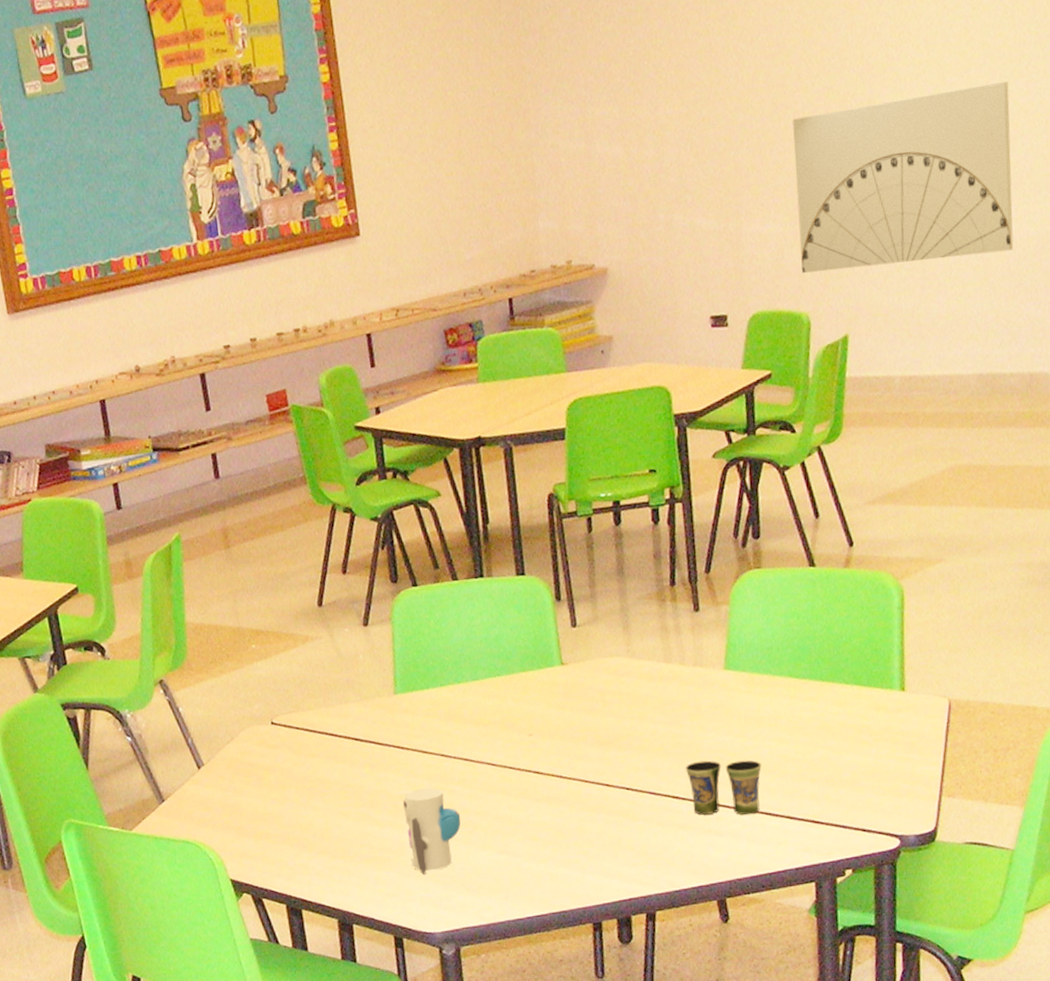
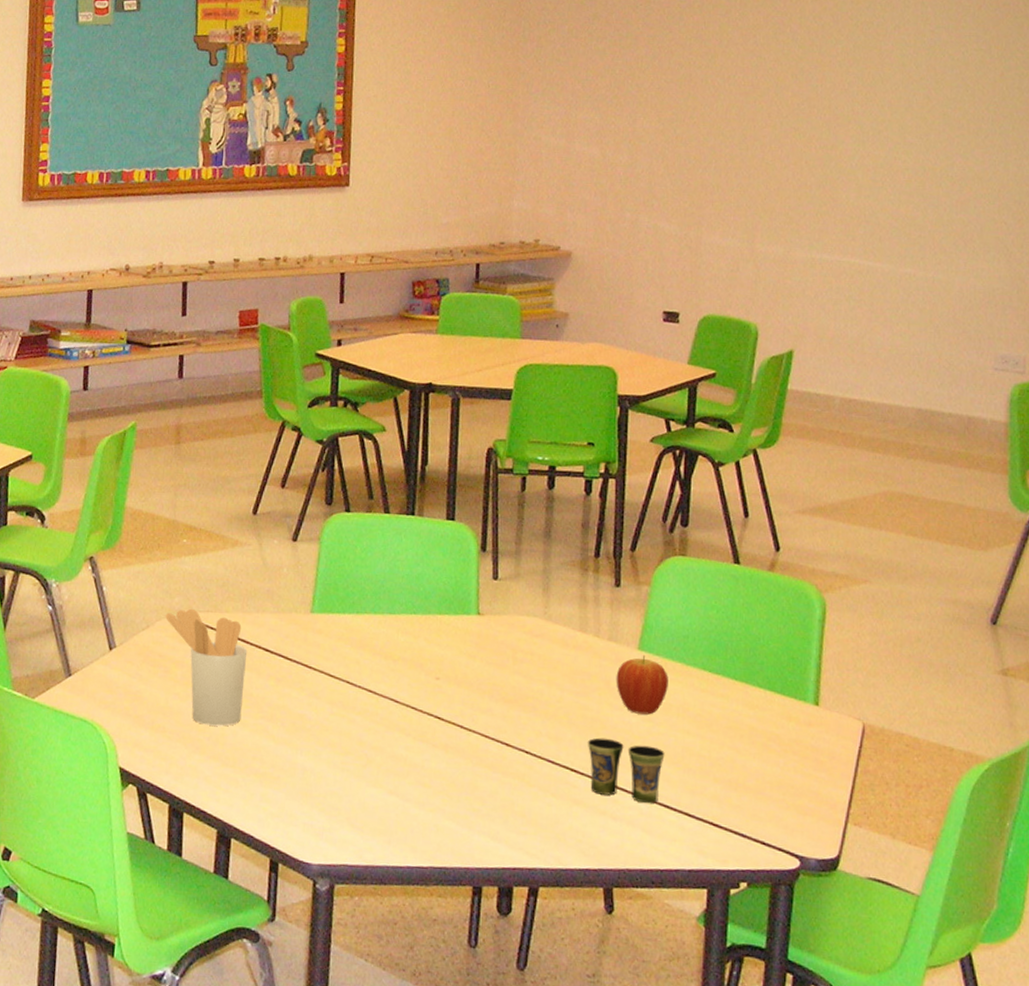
utensil holder: none [248,712,343,823] -> present [165,608,248,726]
toy: present [403,788,461,875] -> none [300,712,356,801]
fruit: none [705,673,758,732] -> present [616,654,668,715]
wall art: present [792,80,1014,273] -> none [754,148,965,300]

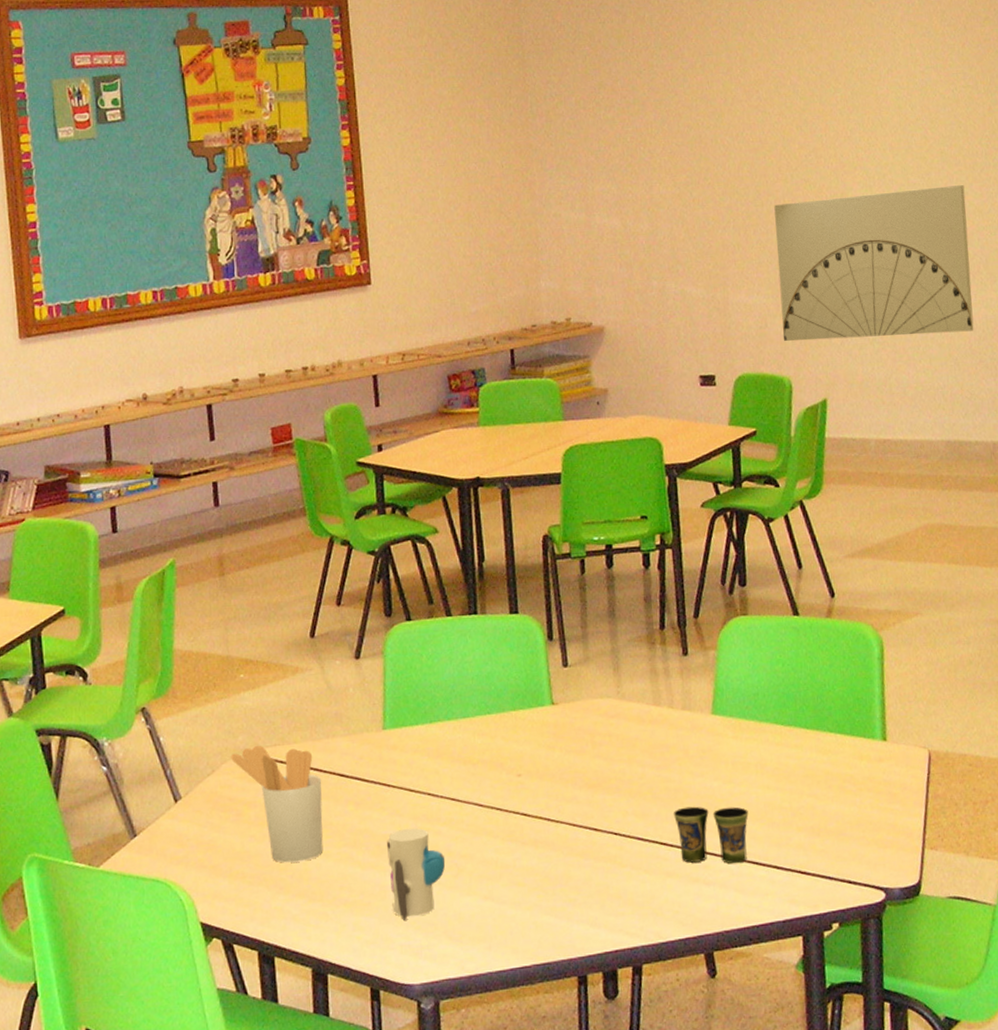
toy: none [300,712,356,801] -> present [387,828,446,922]
fruit: present [616,654,668,715] -> none [693,718,745,778]
wall art: none [754,148,965,300] -> present [774,184,974,341]

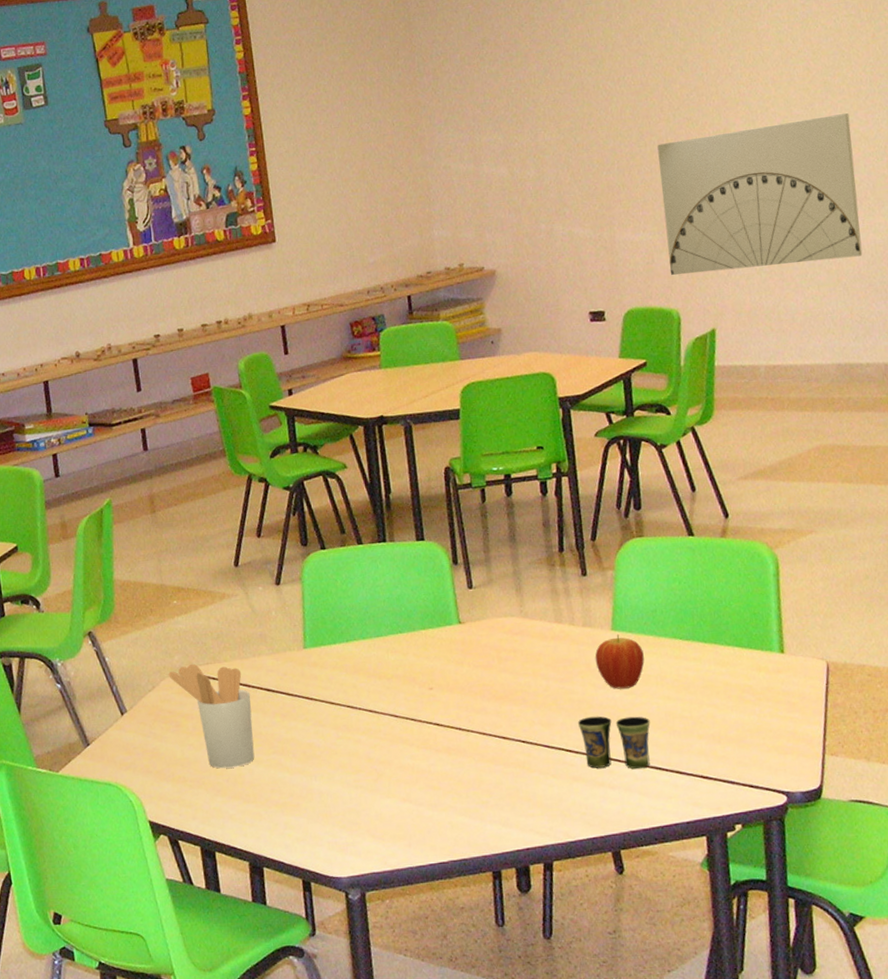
toy: present [387,828,446,922] -> none [312,737,366,821]
fruit: none [693,718,745,778] -> present [595,634,645,689]

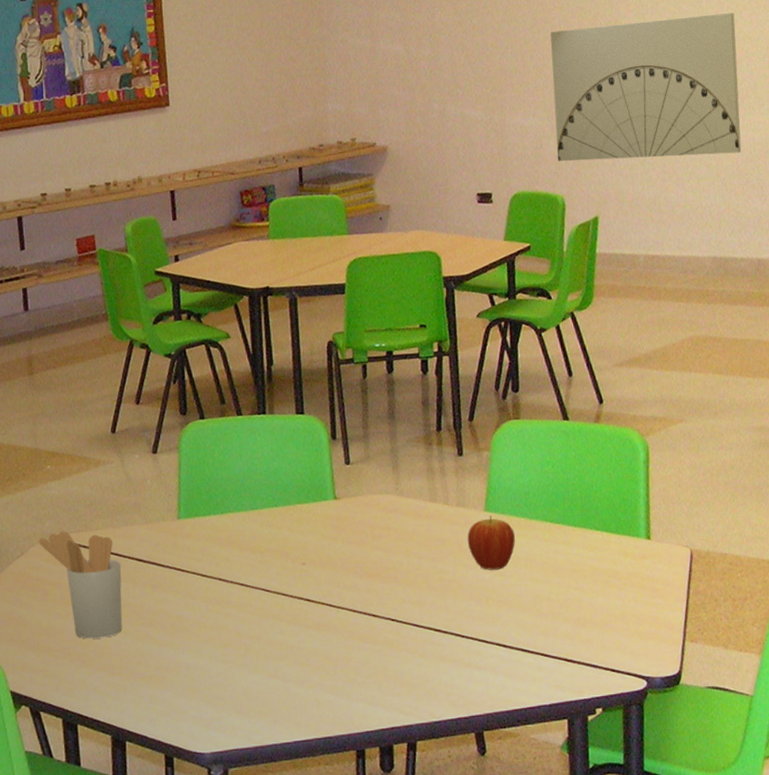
cup: present [577,716,651,769] -> none [447,596,518,651]

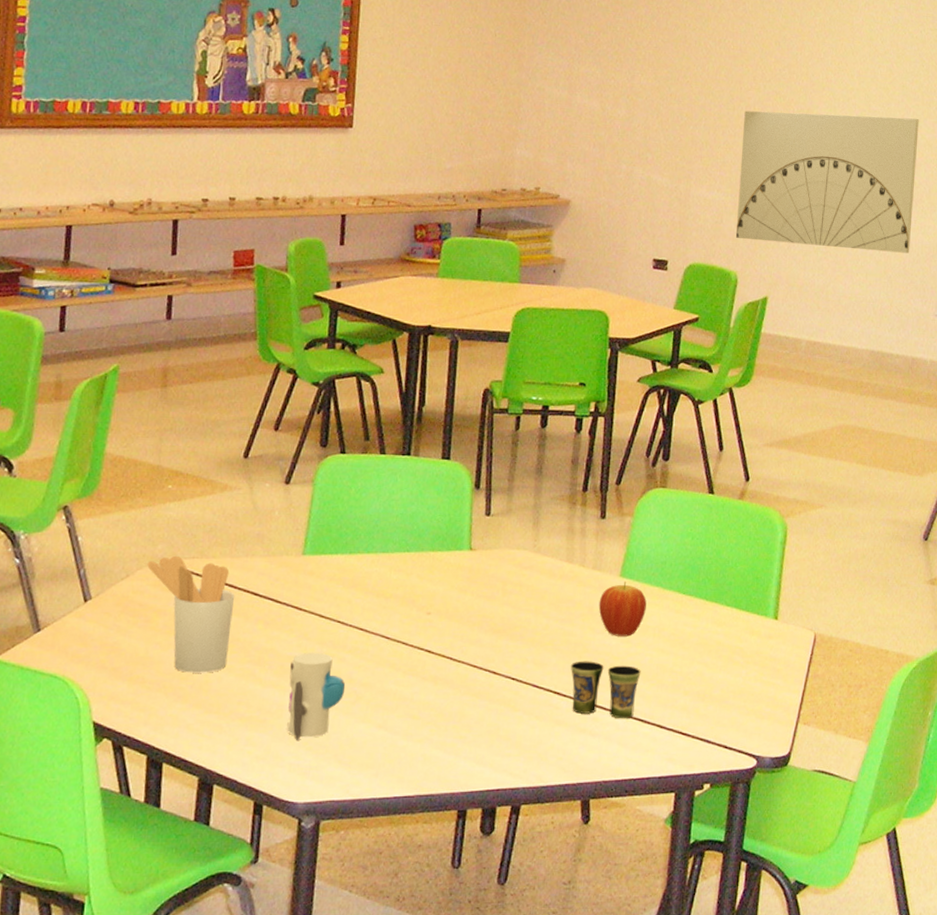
toy: none [181,610,235,696] -> present [287,653,346,741]
cup: none [447,596,518,651] -> present [570,661,641,719]

